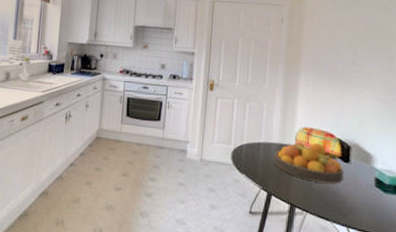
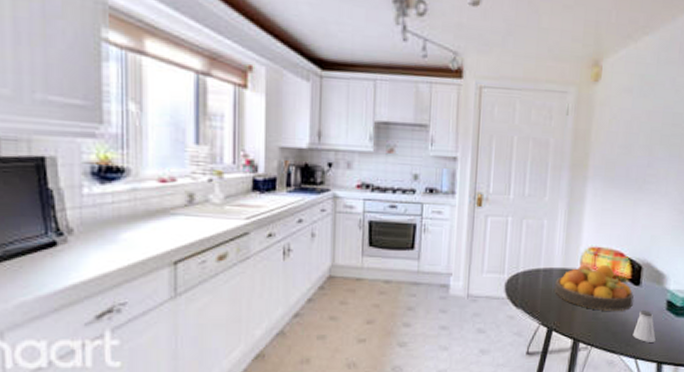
saltshaker: none [344,185,366,214] -> present [632,311,656,342]

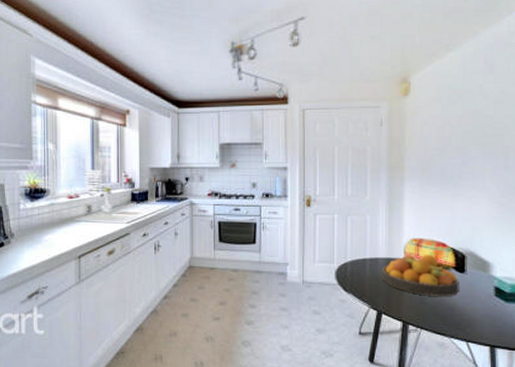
saltshaker: present [632,311,656,342] -> none [462,296,486,327]

